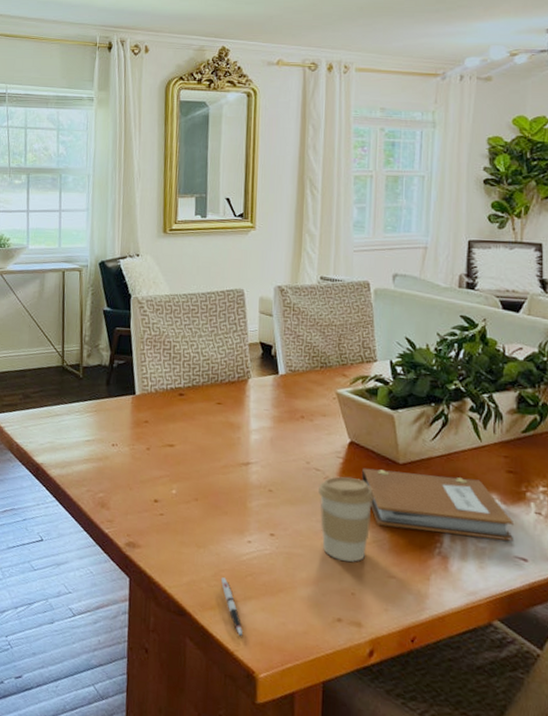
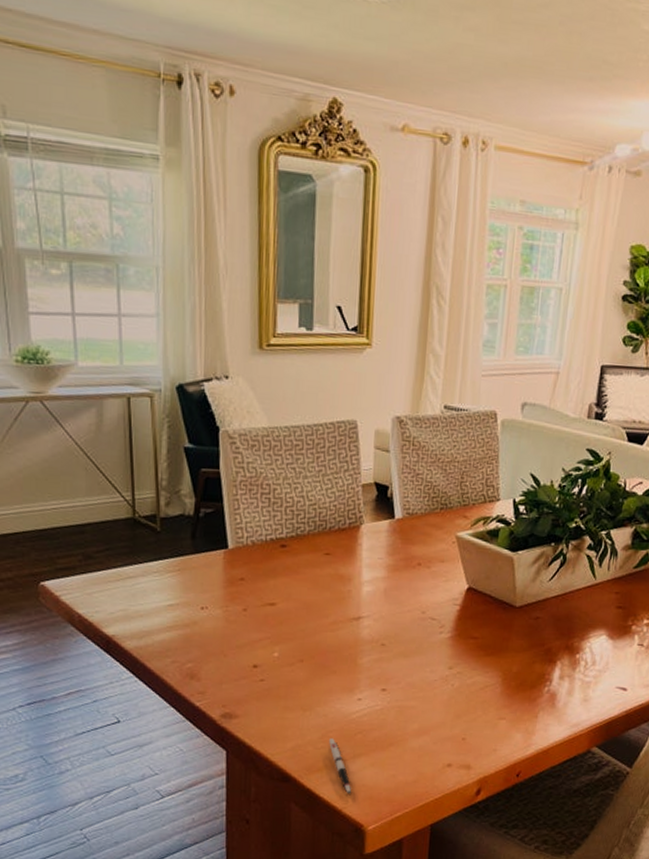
coffee cup: present [317,476,374,562] -> none [432,624,489,708]
notebook: present [362,468,515,541] -> none [478,613,619,673]

